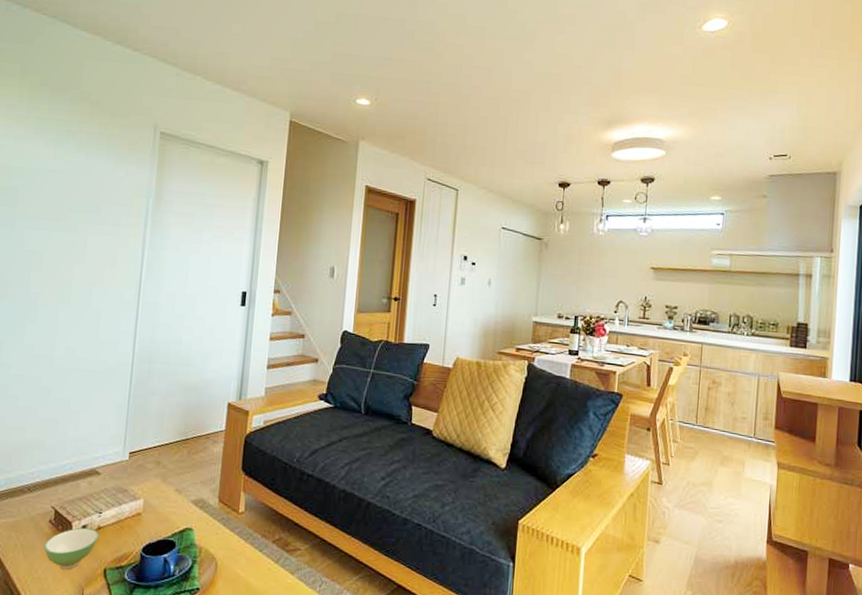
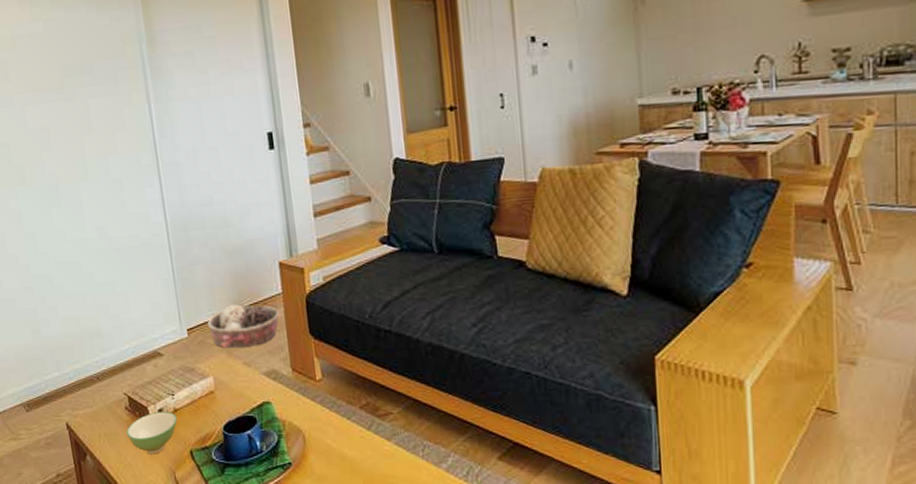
decorative basket: none [150,435,219,475] -> present [207,305,280,349]

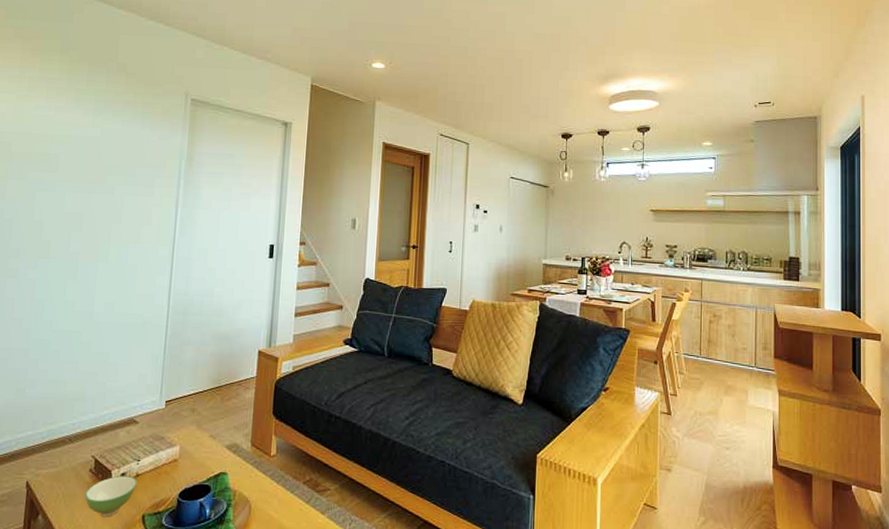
decorative basket: present [207,305,280,349] -> none [185,383,251,421]

